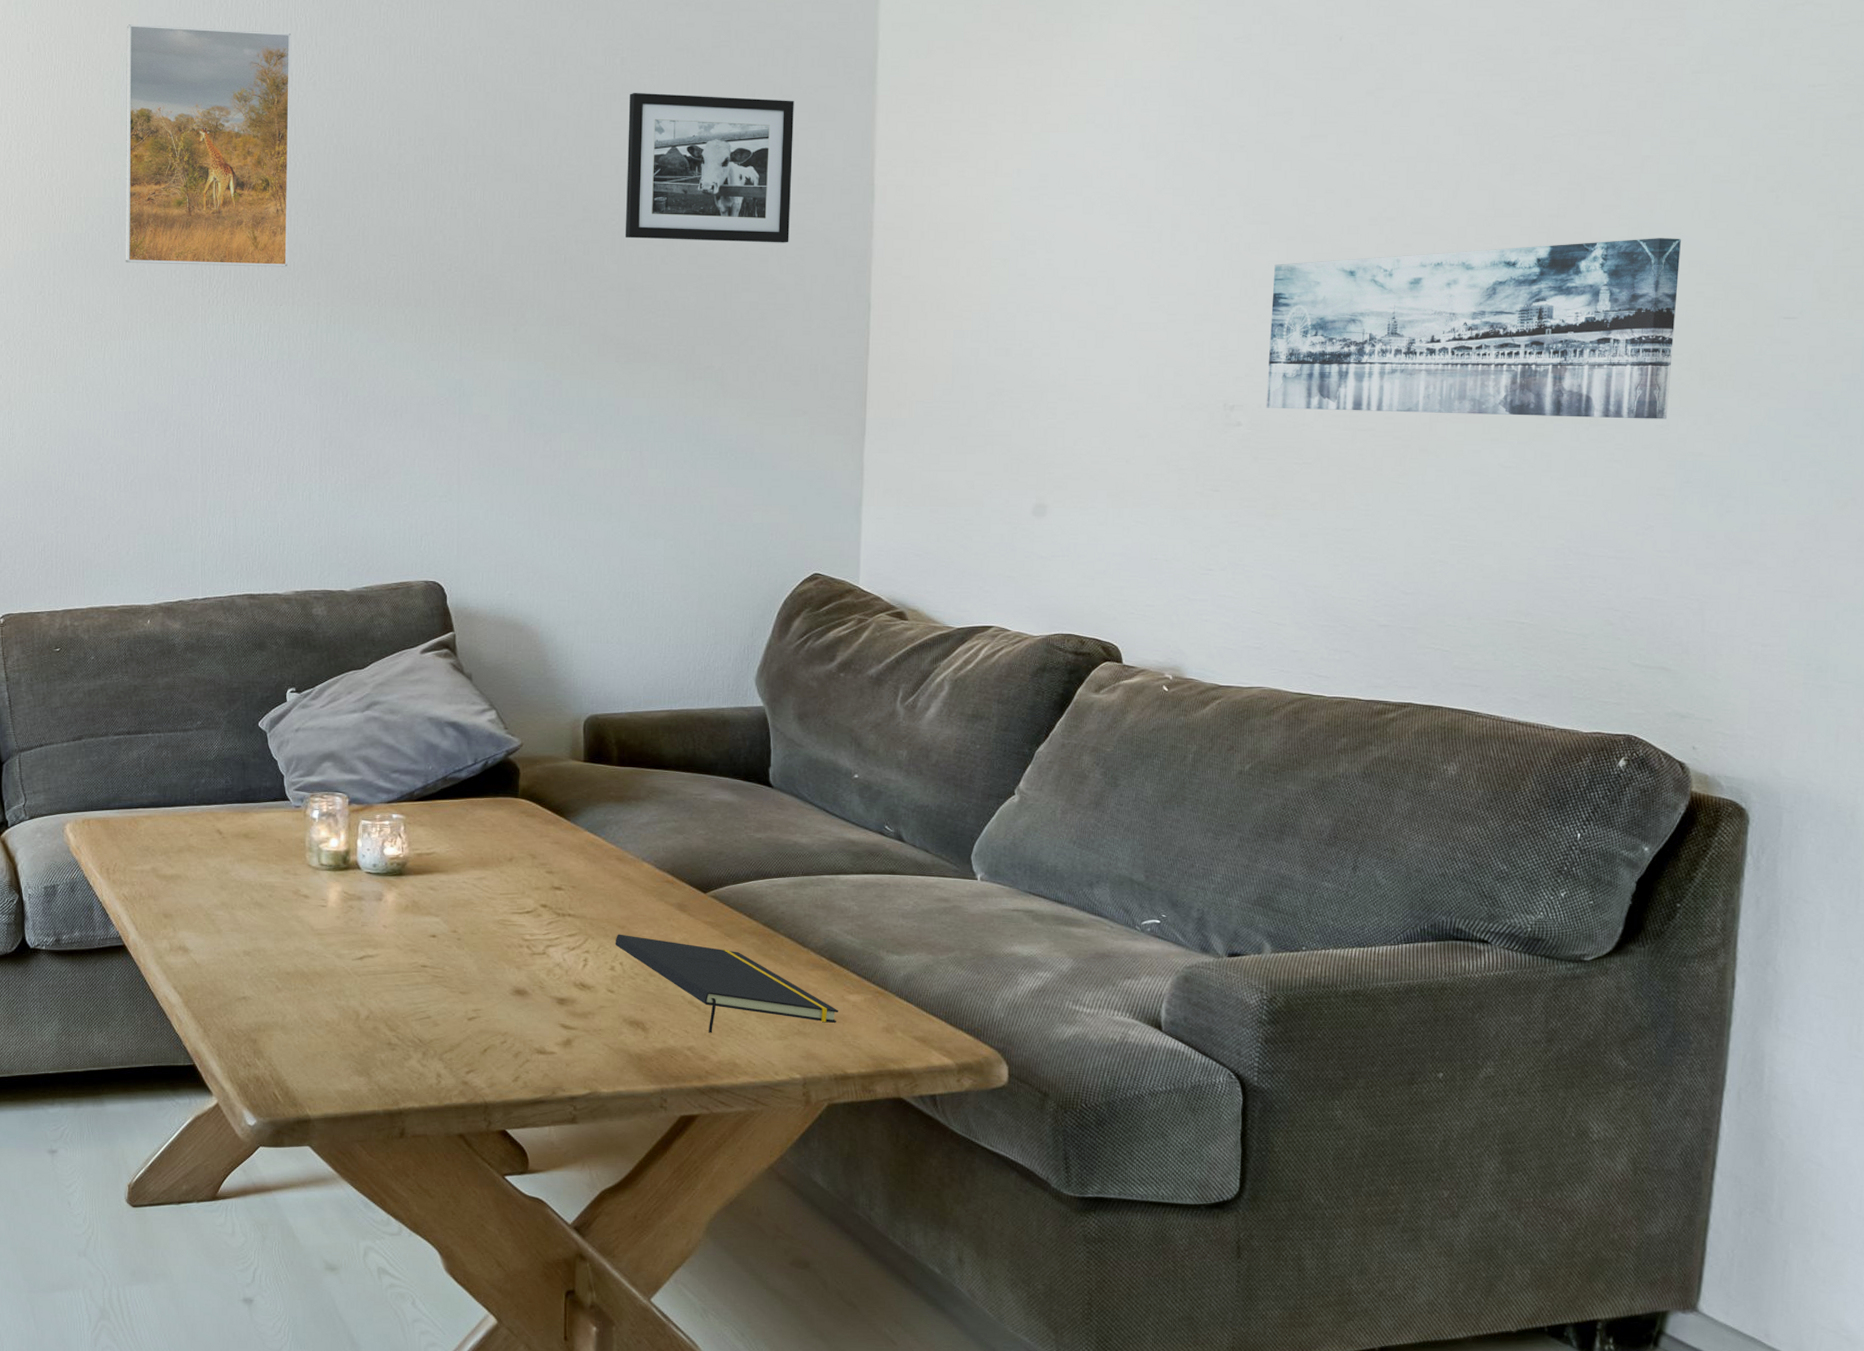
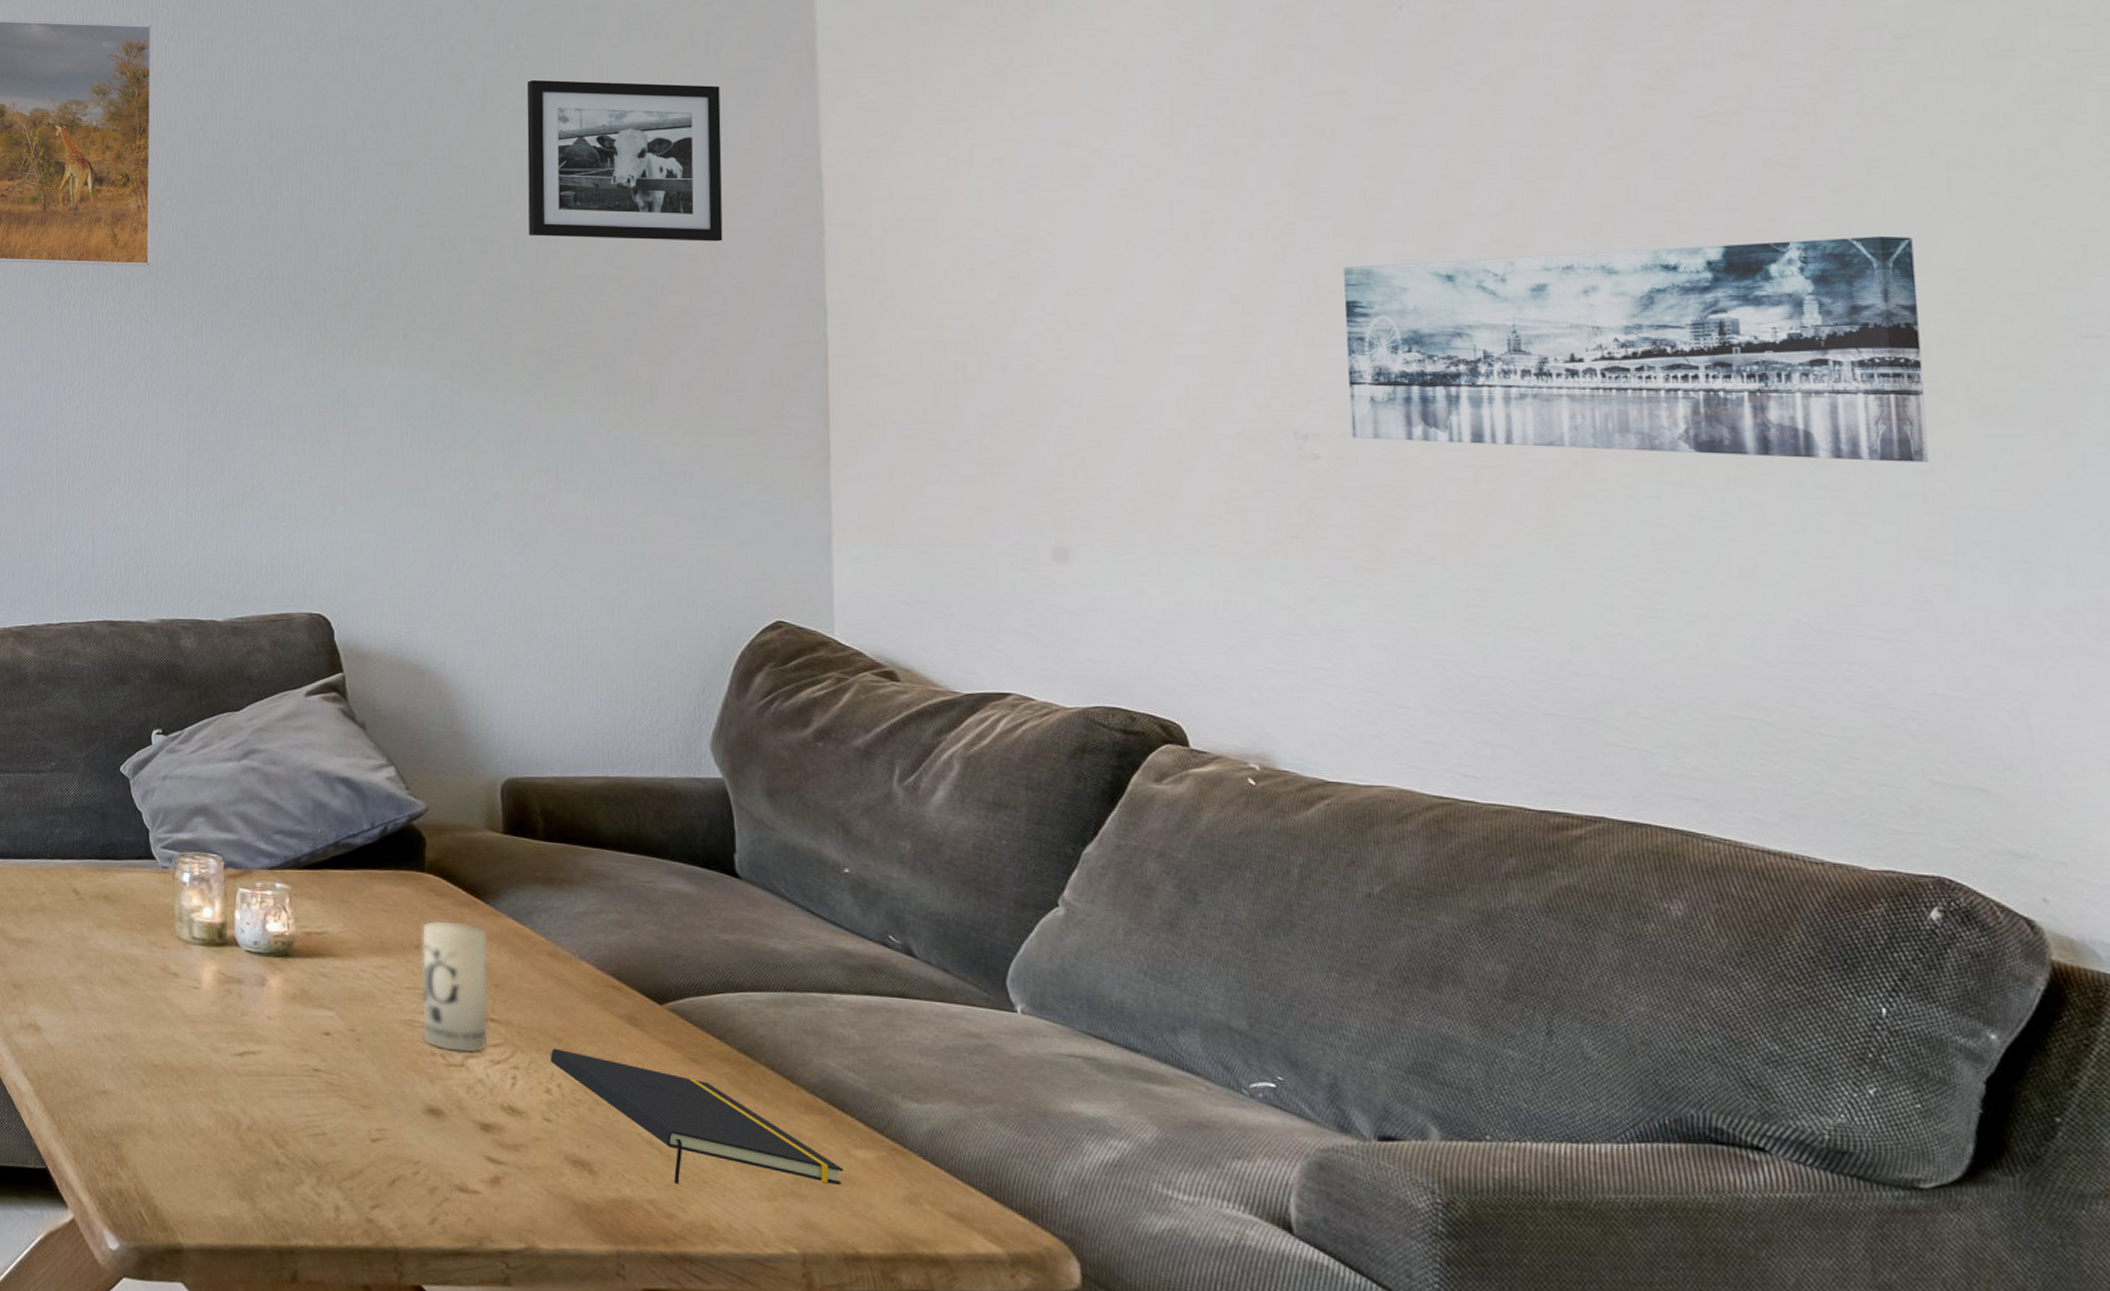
candle: none [511,836,568,944] -> present [421,919,489,1054]

